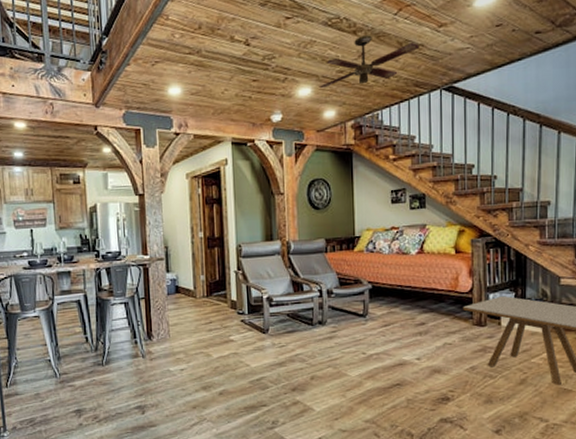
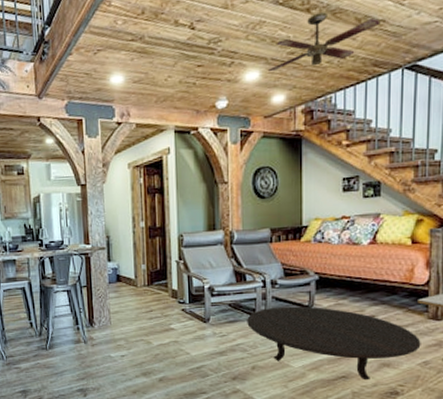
table: none [305,315,468,387] -> present [247,306,421,380]

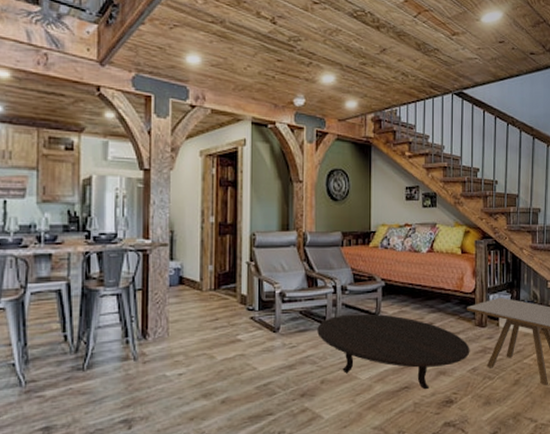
ceiling fan: present [269,12,381,71] -> none [343,32,435,79]

